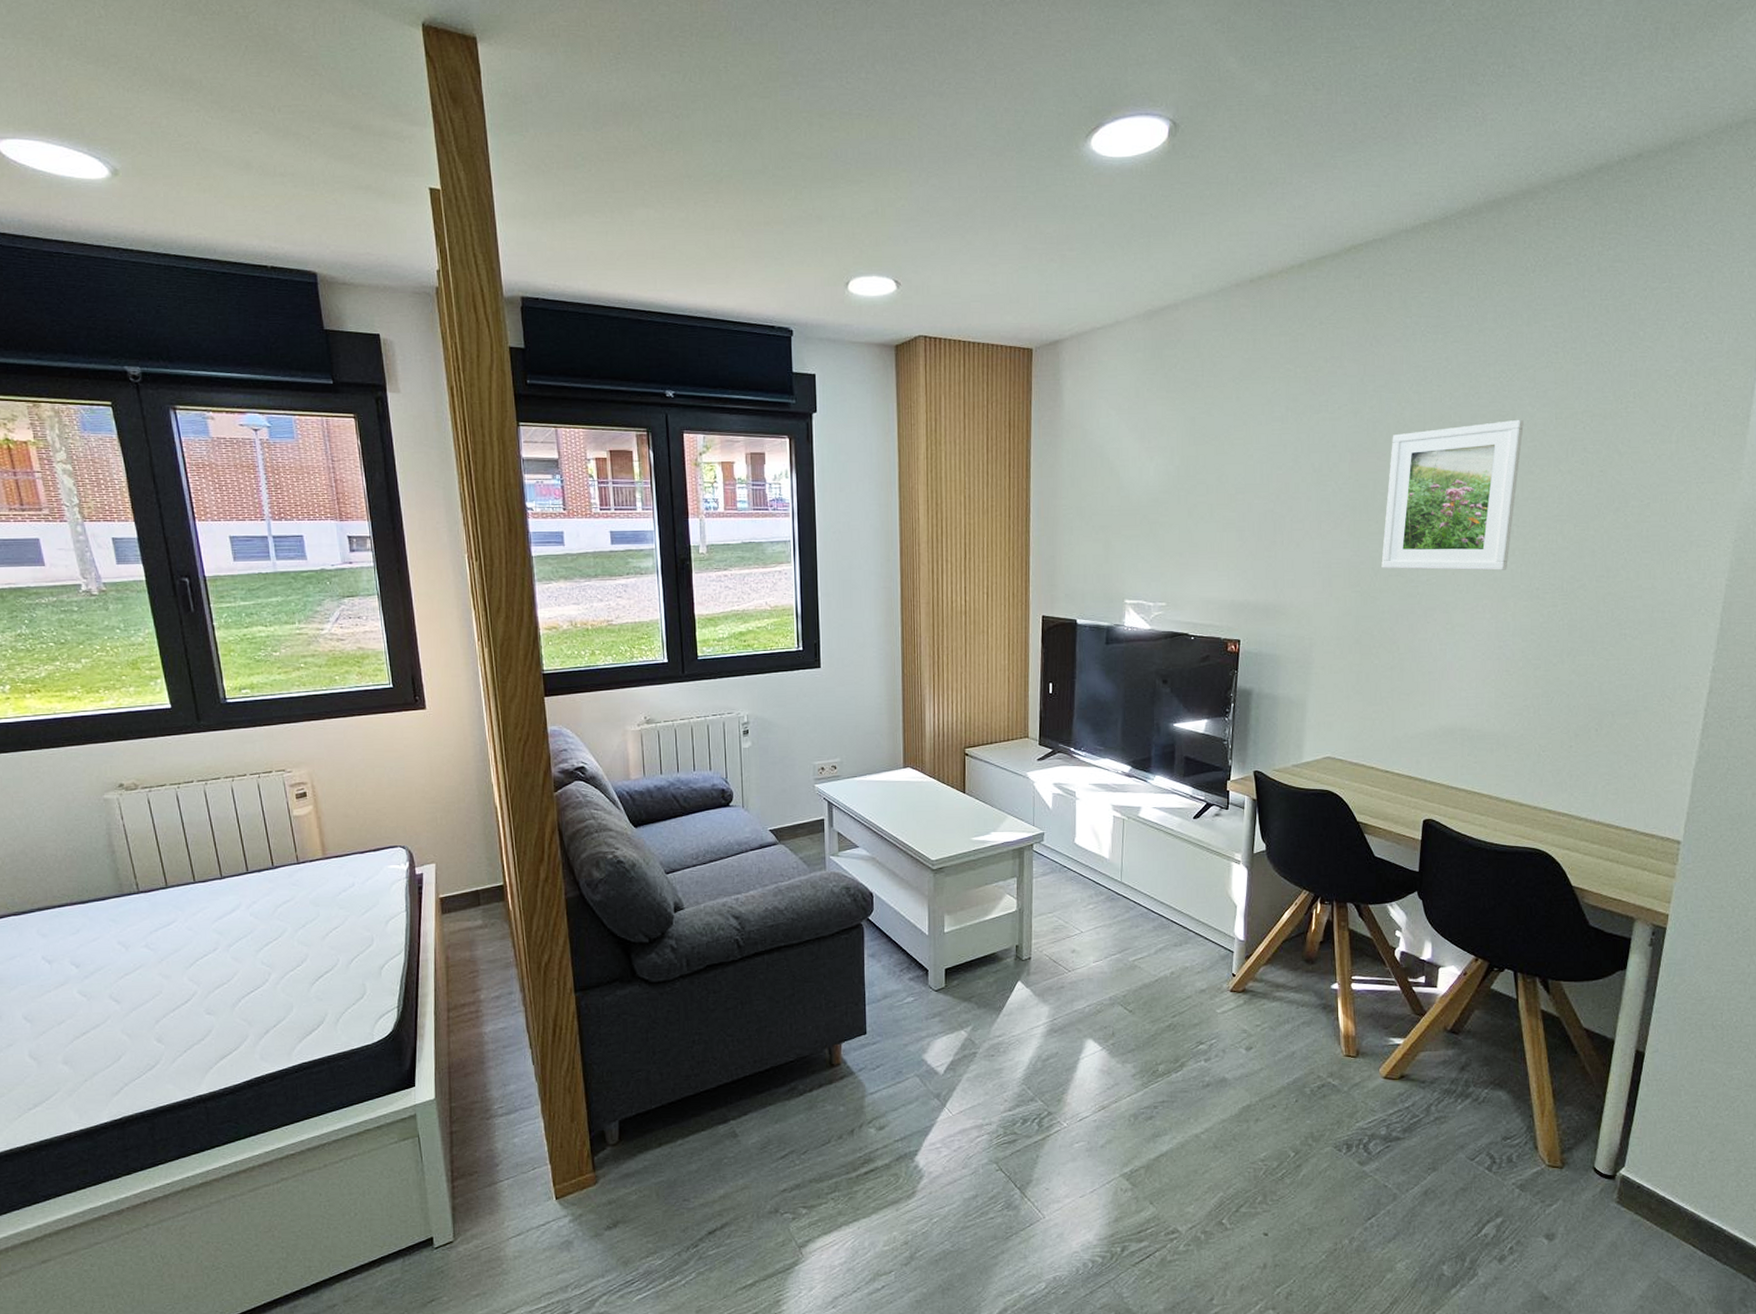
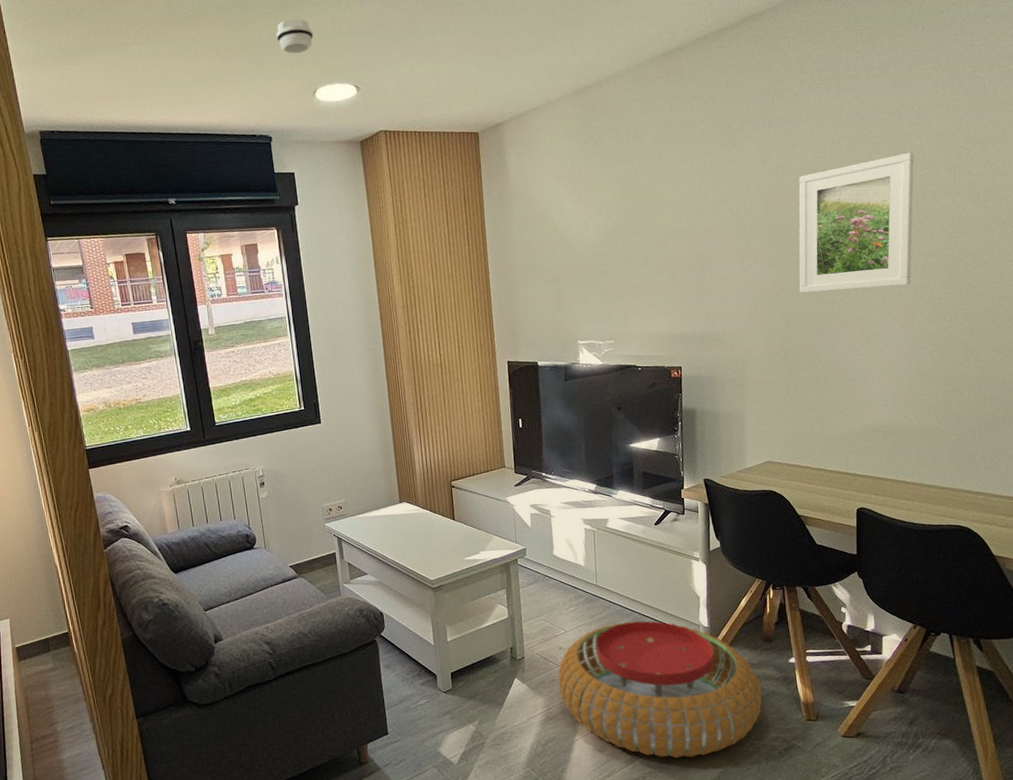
smoke detector: none [809,196,852,236] -> present [276,18,313,54]
pouf: none [1067,926,1297,1088] -> present [558,620,762,758]

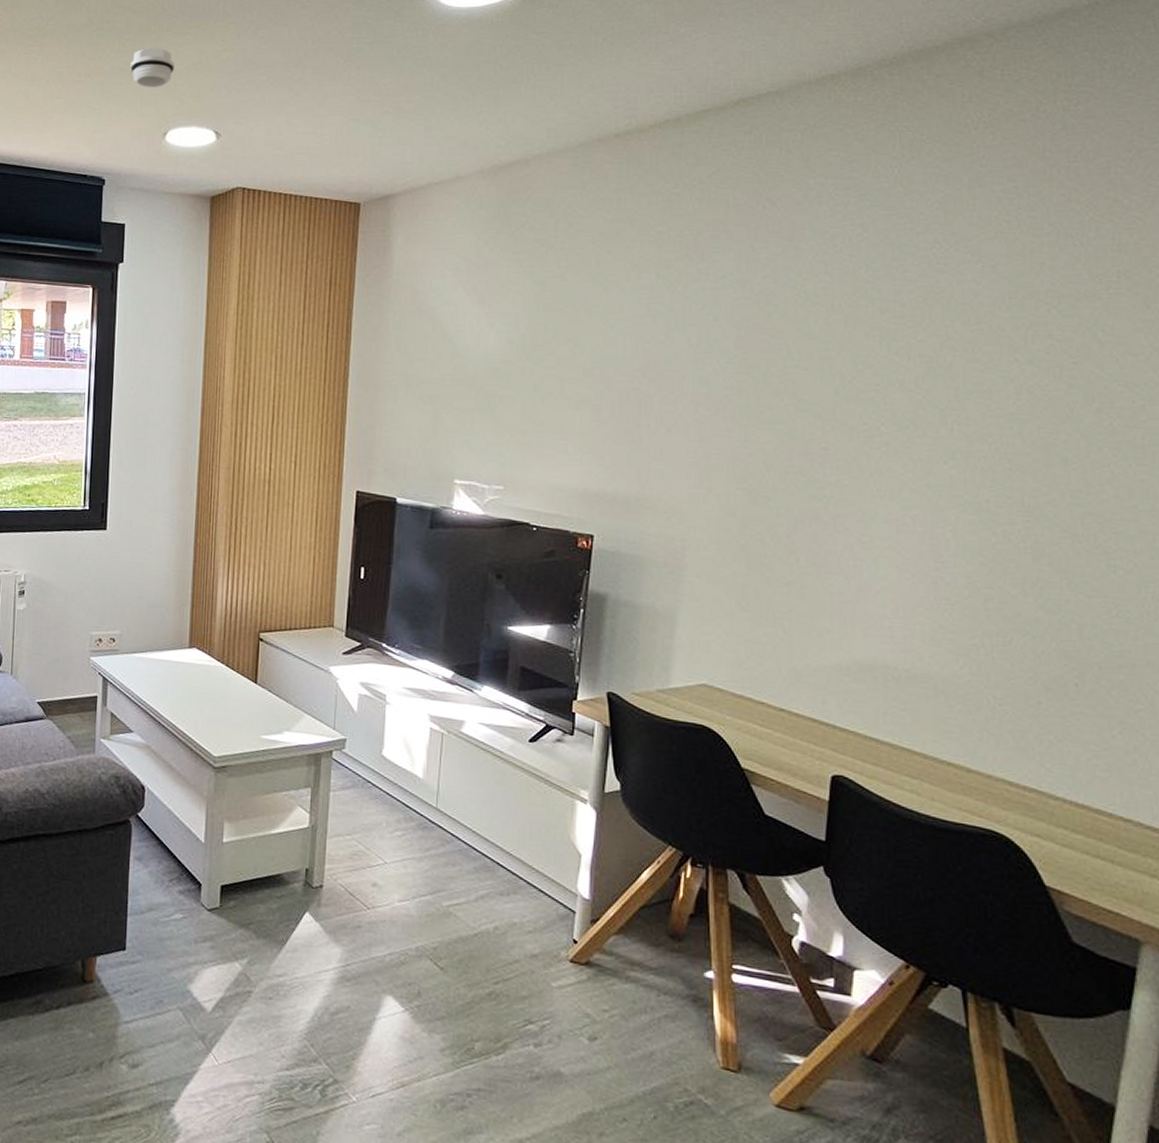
pouf: present [558,620,762,758] -> none [364,866,658,1084]
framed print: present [799,152,914,293] -> none [776,297,965,476]

